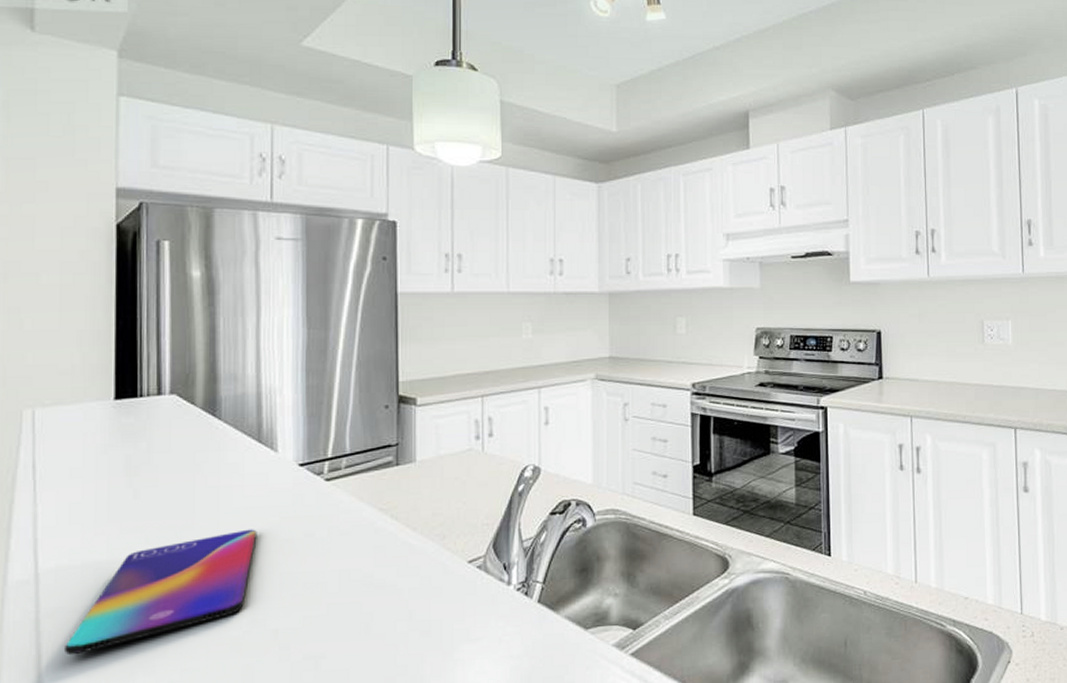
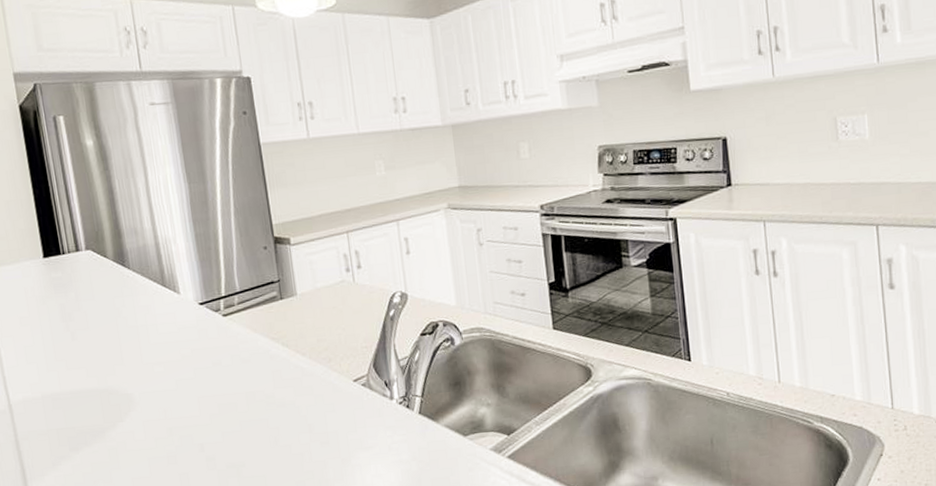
smartphone: present [65,529,257,655] -> none [41,361,175,469]

